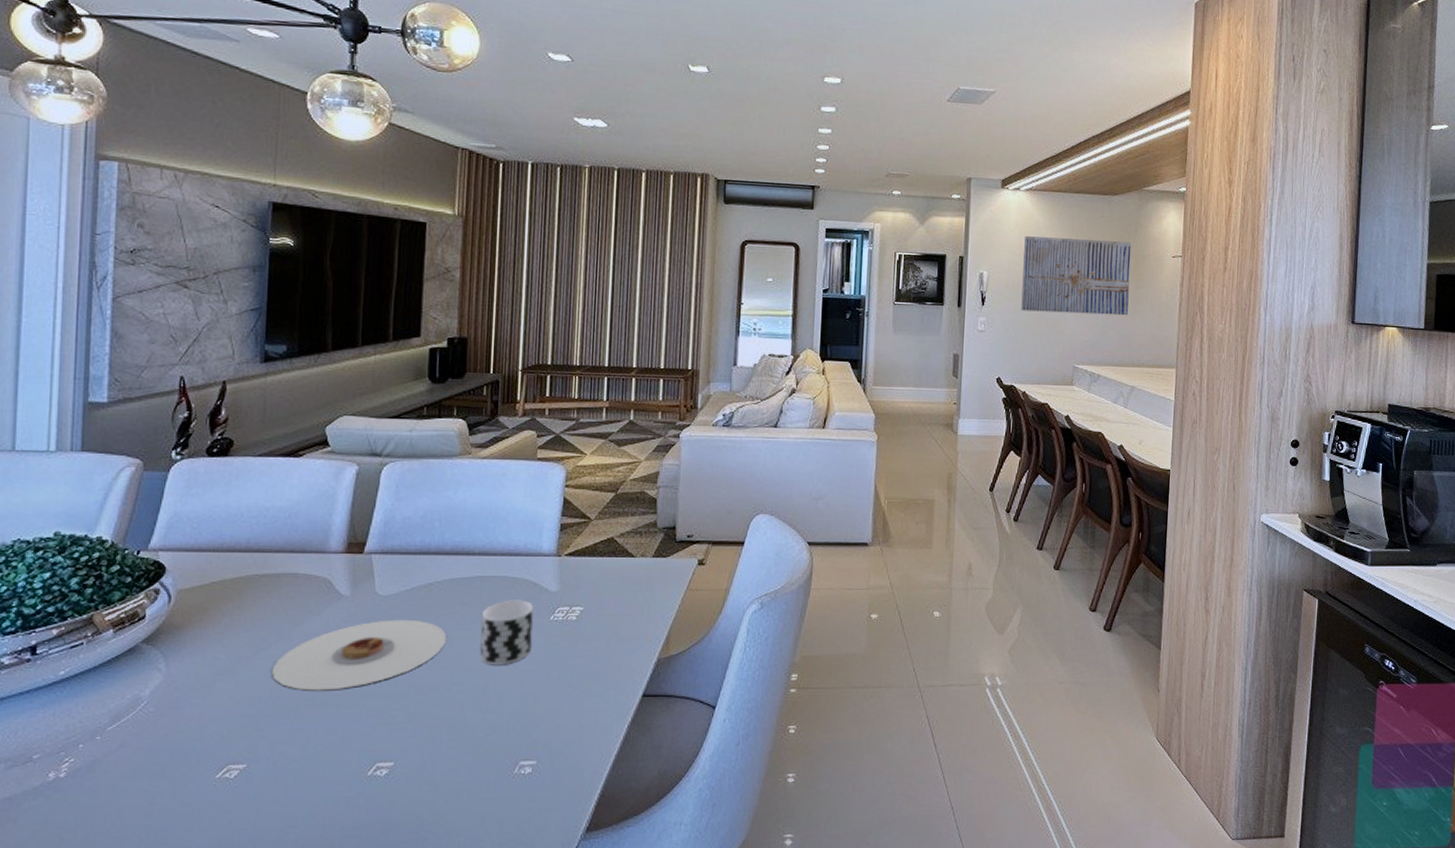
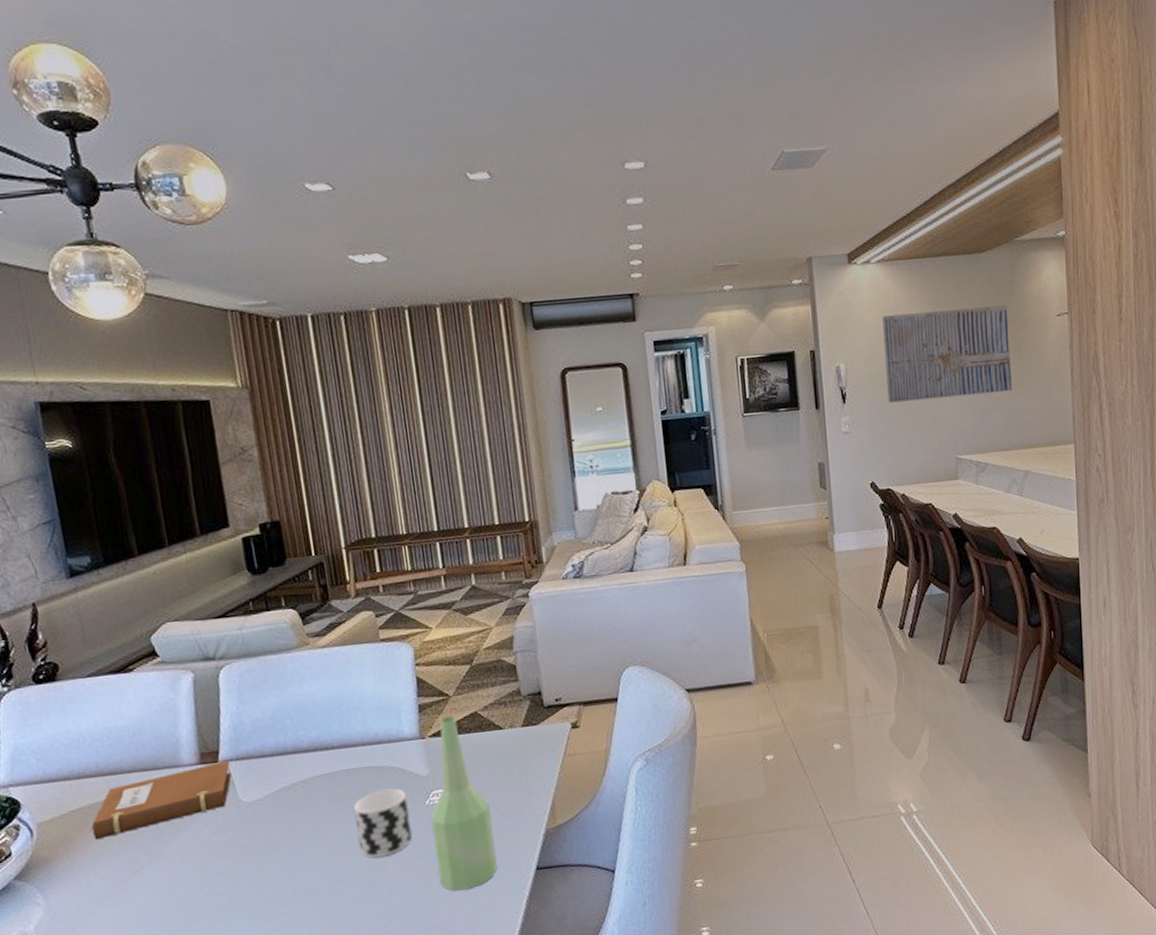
notebook: none [227,552,374,614] -> present [90,760,232,840]
plate: present [272,619,447,691] -> none [151,822,323,907]
bottle: none [549,538,609,708] -> present [431,715,498,891]

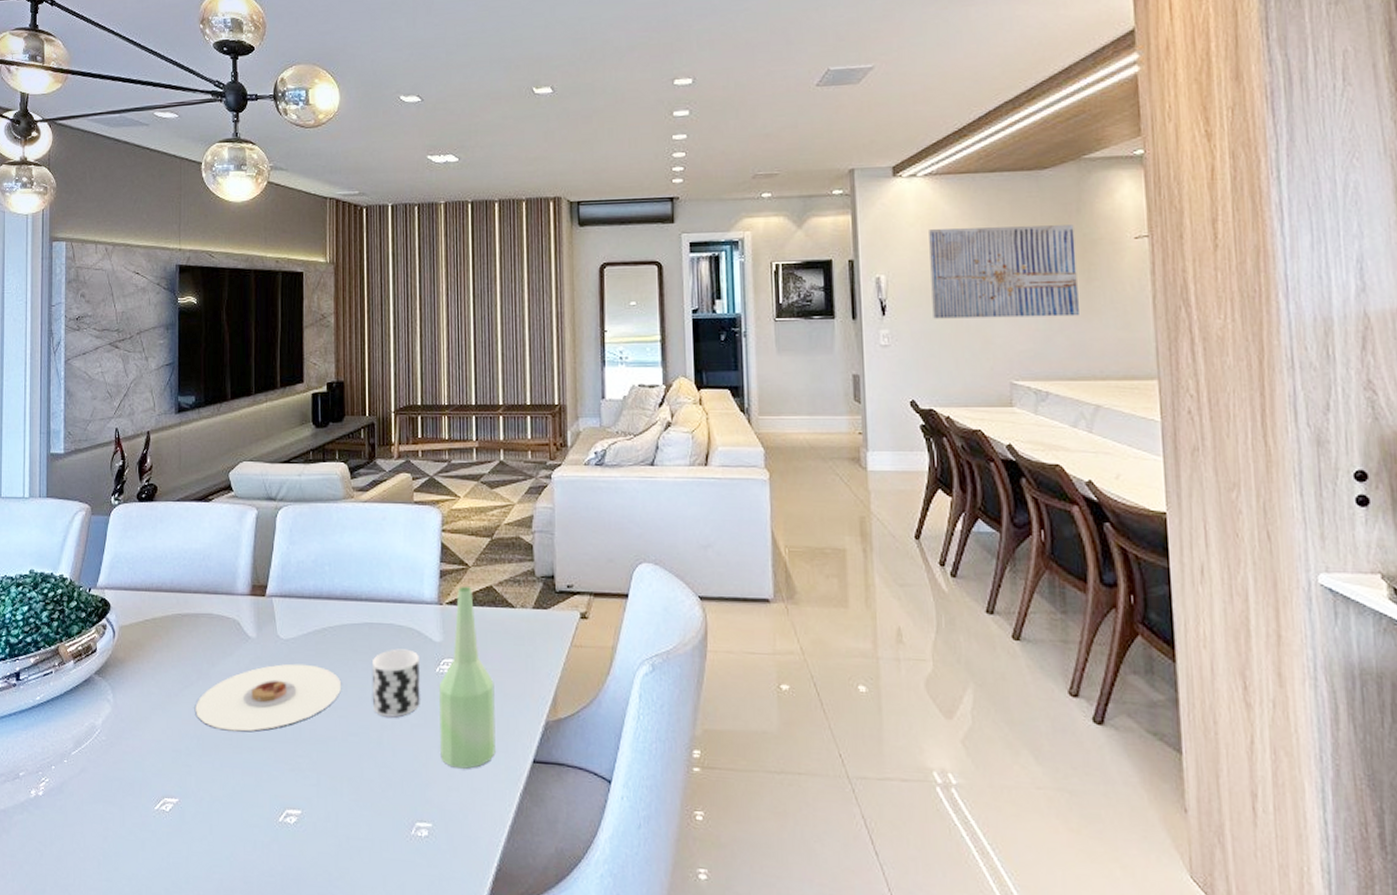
notebook: present [90,760,232,840] -> none [158,595,274,651]
plate: none [151,822,323,907] -> present [195,663,342,732]

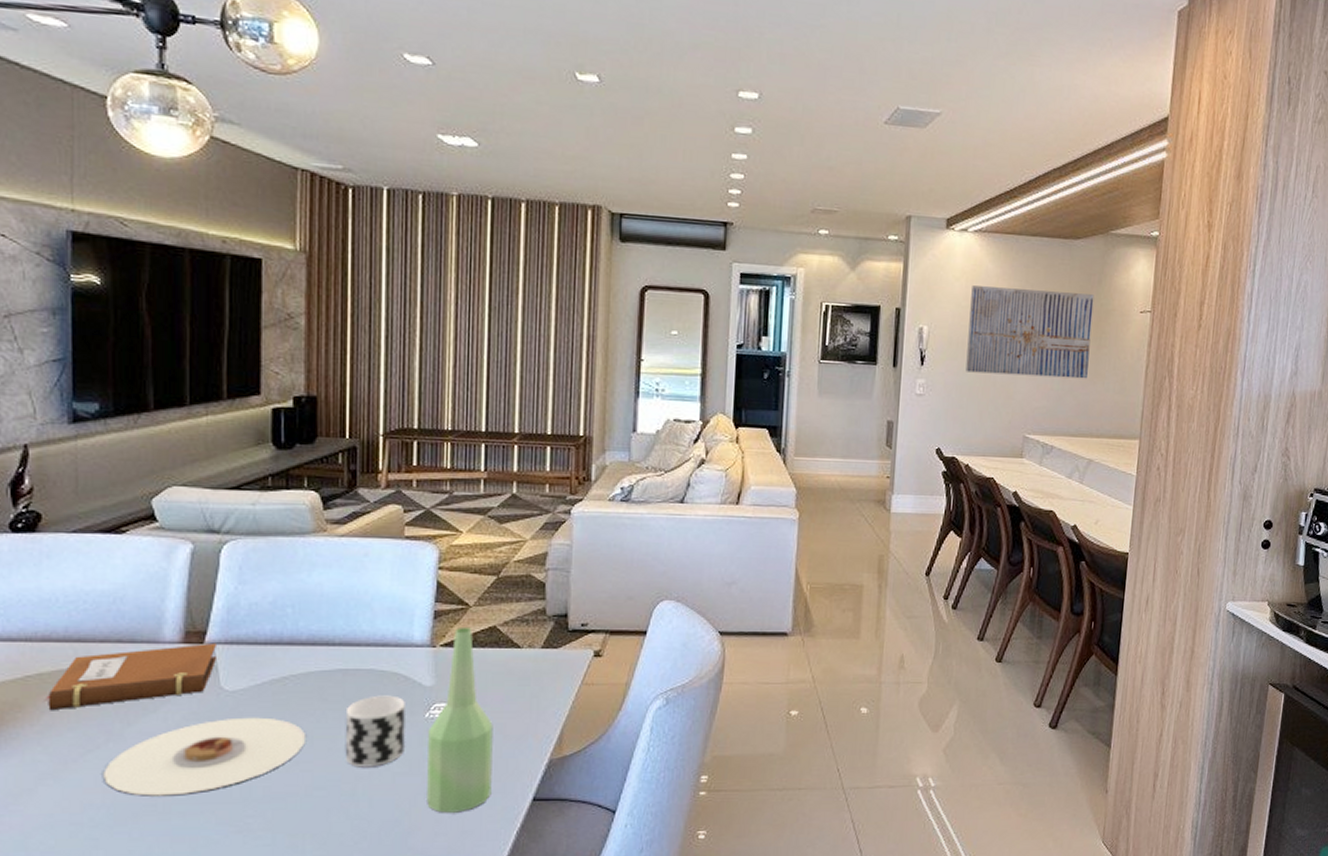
notebook: none [158,595,274,651] -> present [46,642,216,711]

